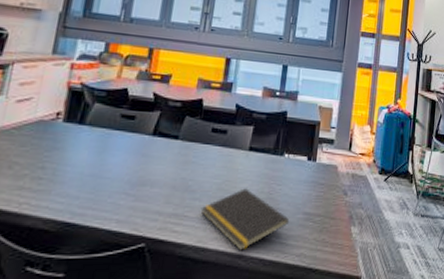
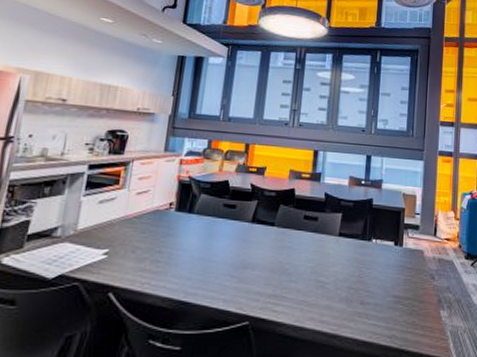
notepad: present [201,188,290,251] -> none [297,272,380,331]

